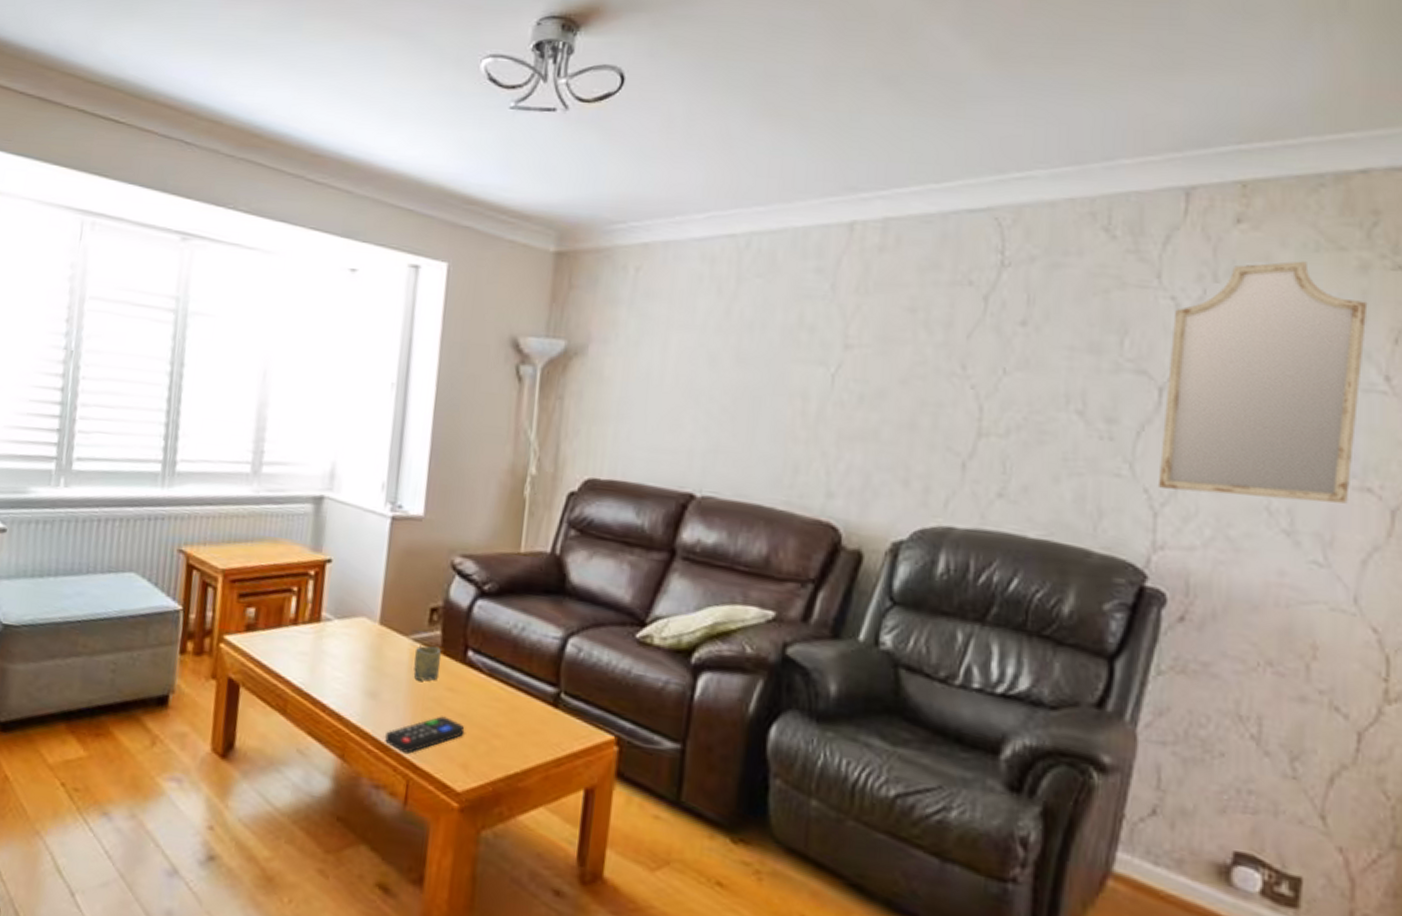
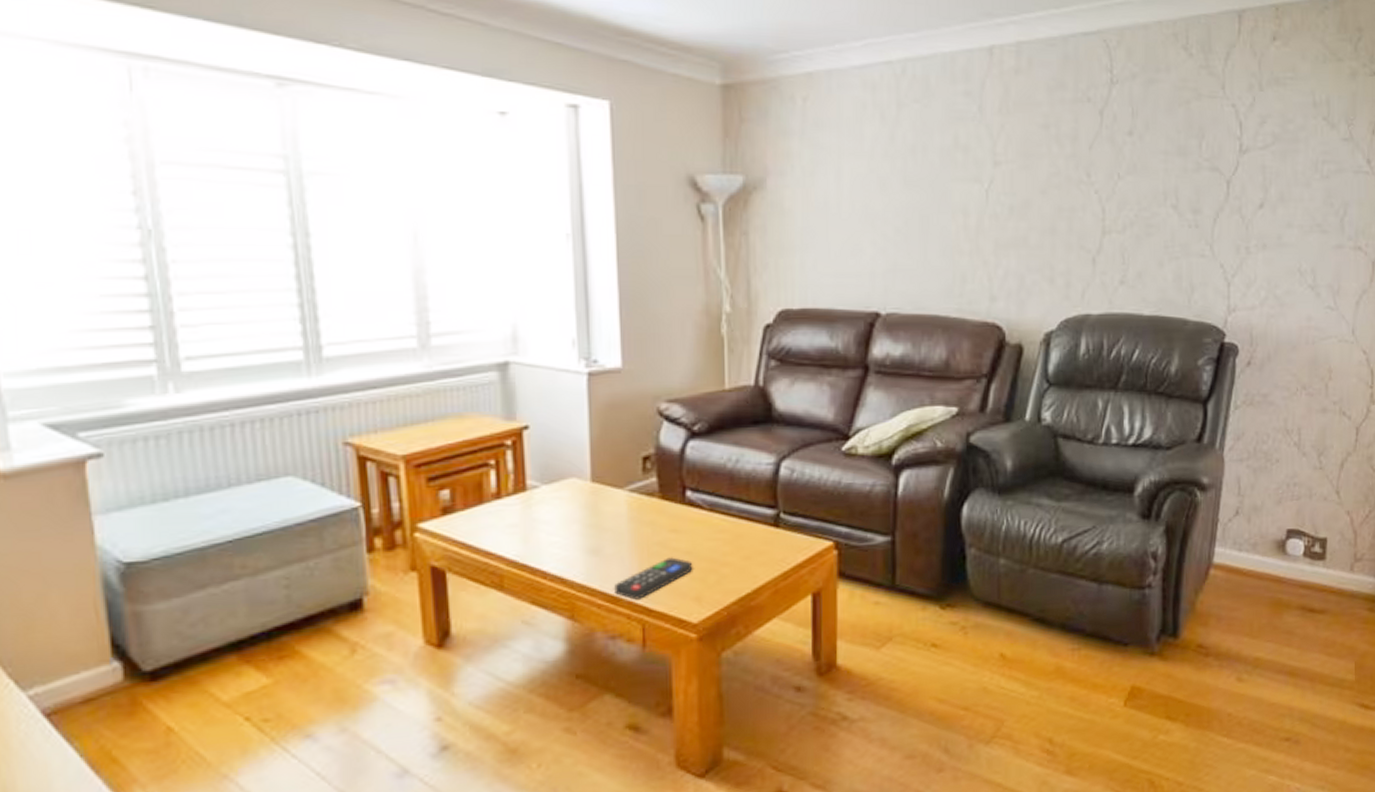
cup: present [413,646,441,681] -> none [632,492,661,529]
home mirror: present [1157,261,1368,504] -> none [1229,71,1356,263]

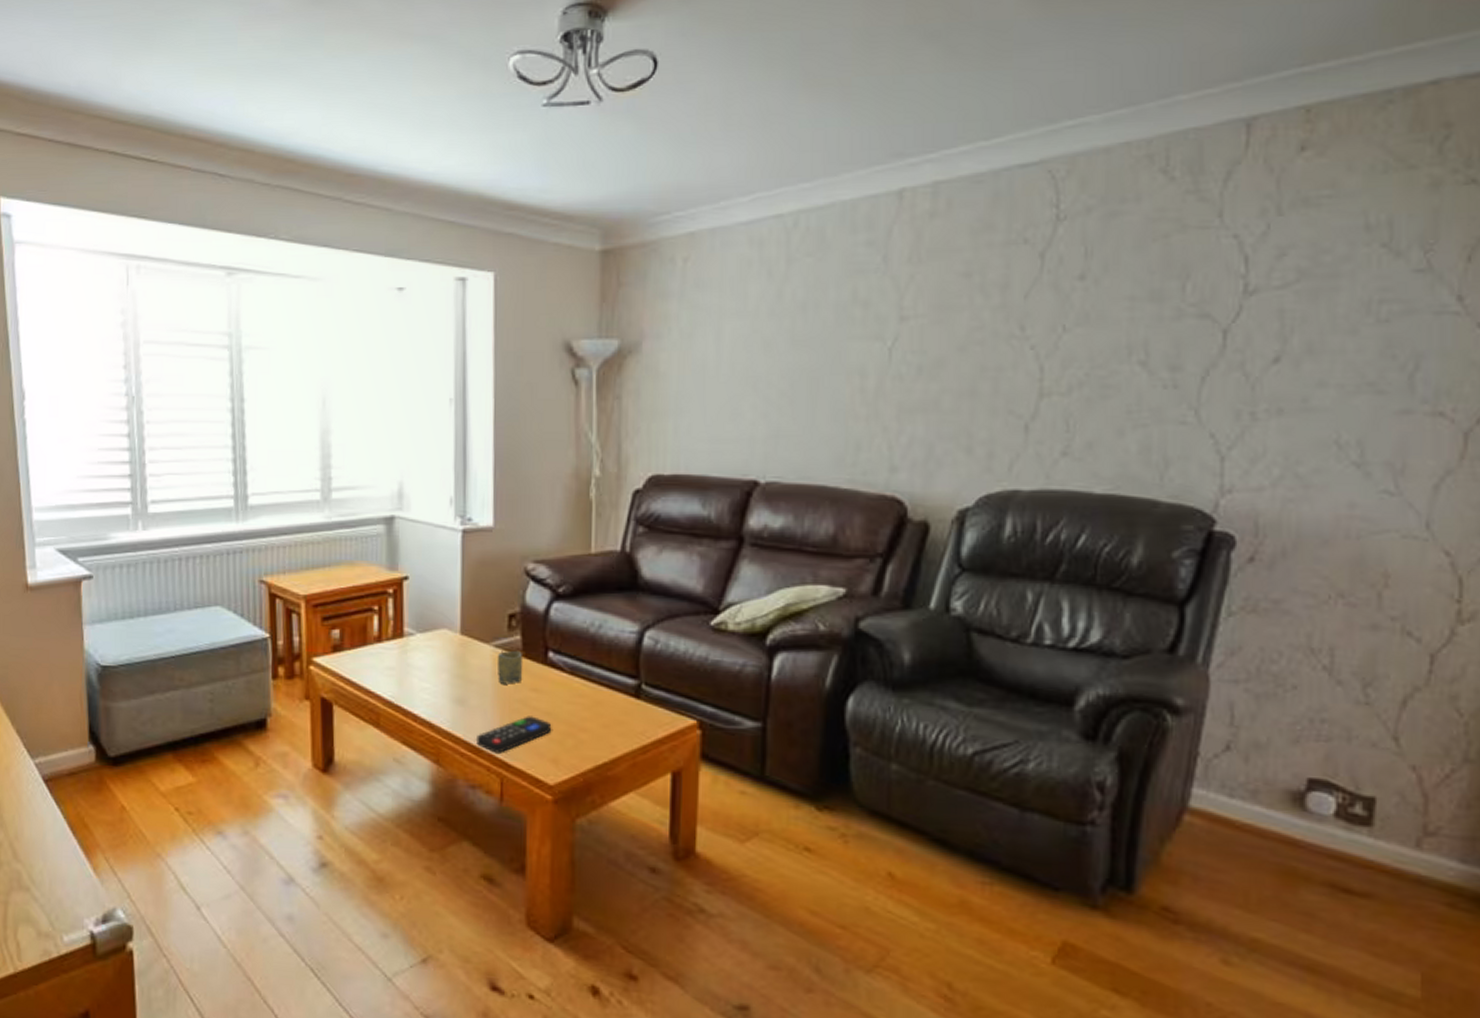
cup: none [632,492,661,529] -> present [497,650,523,684]

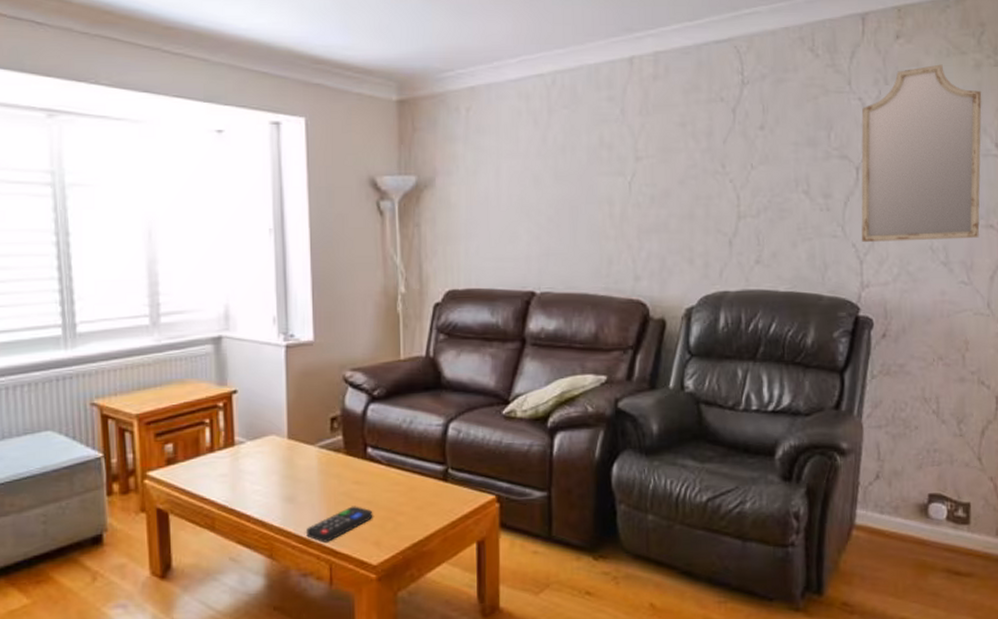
cup: present [497,650,523,684] -> none [321,449,346,480]
home mirror: none [1224,184,1439,432] -> present [861,64,982,242]

